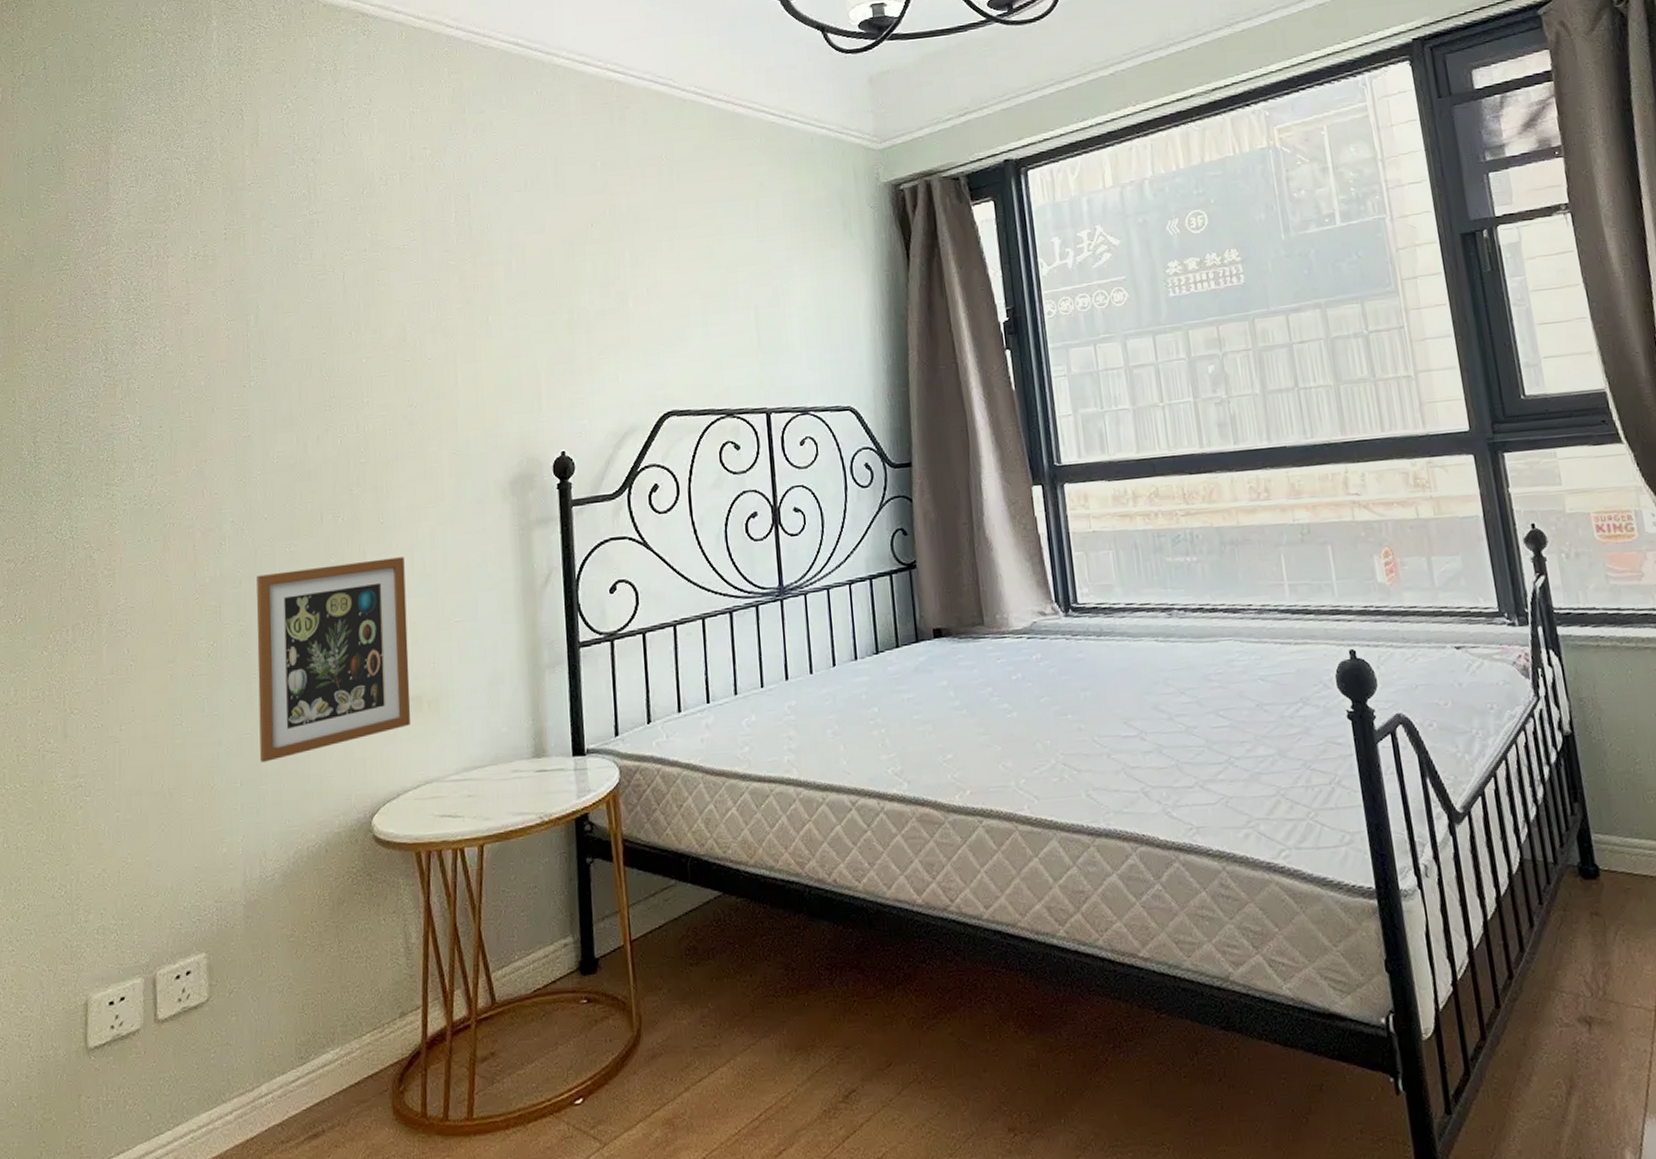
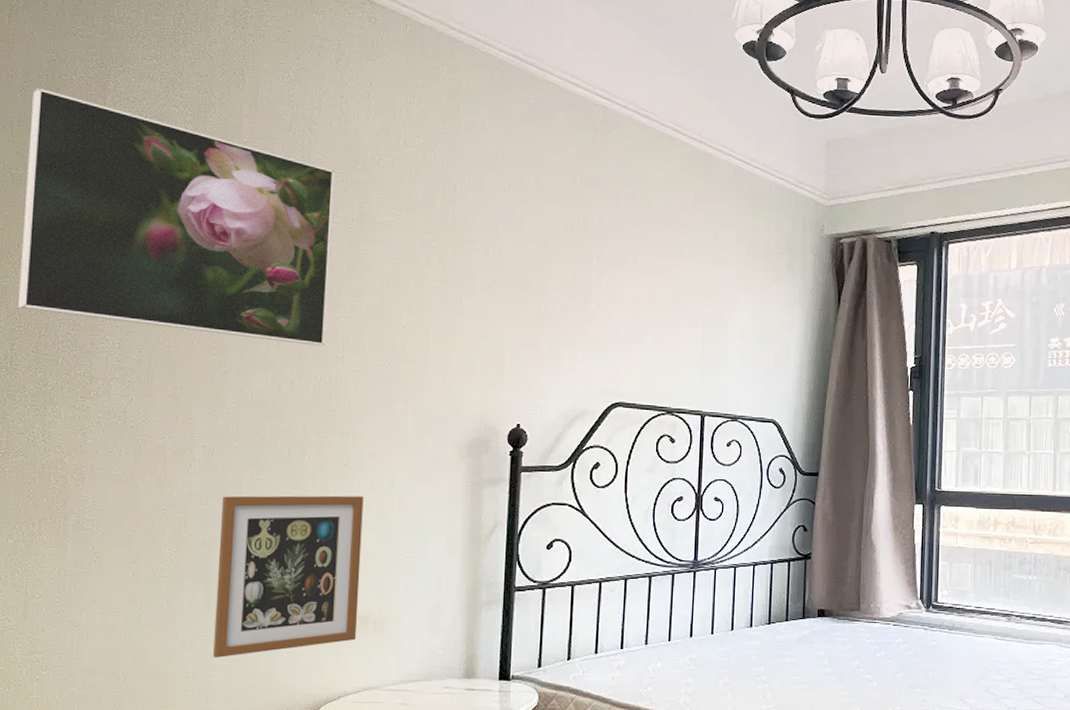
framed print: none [38,163,348,398] -> present [18,88,335,346]

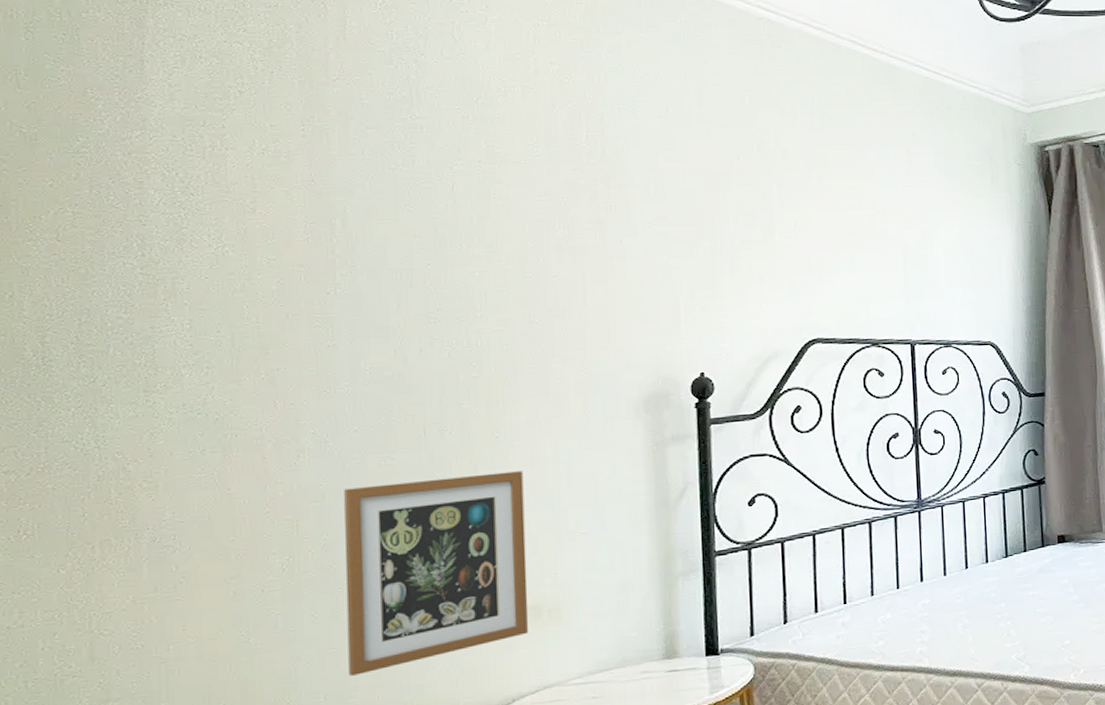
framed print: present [18,88,335,346] -> none [43,29,458,307]

